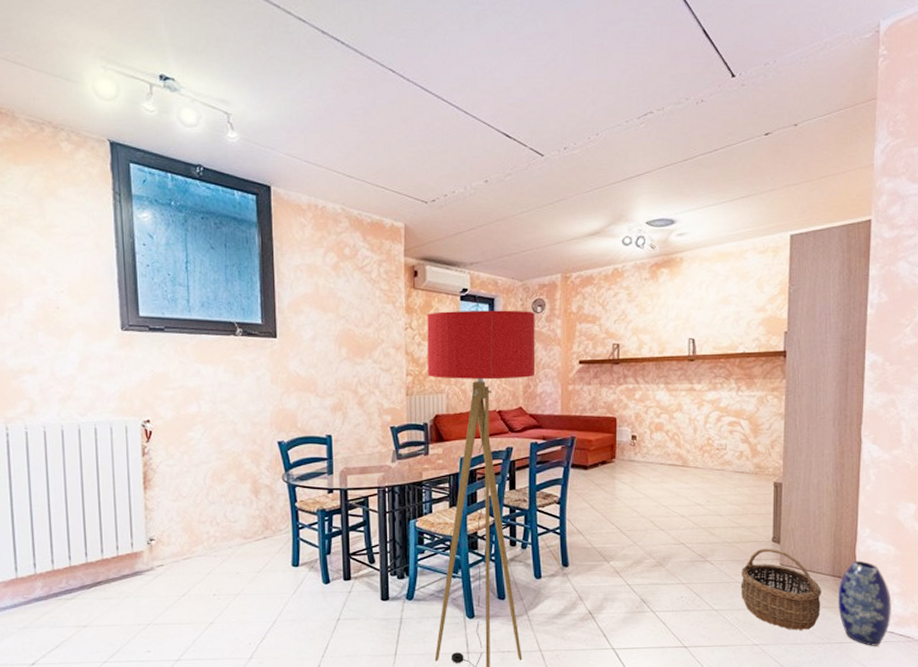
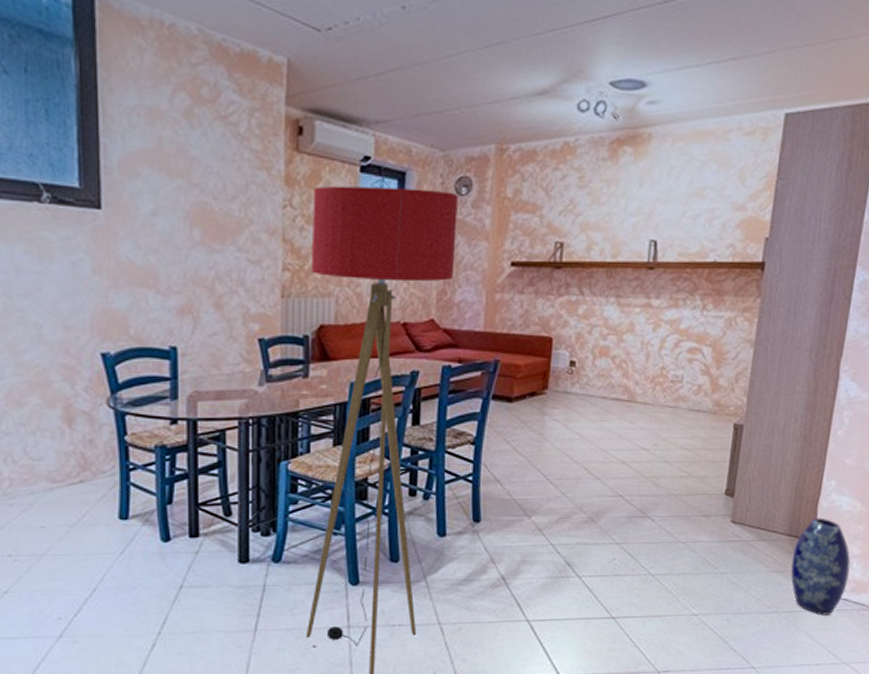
wicker basket: present [740,548,821,630] -> none [682,502,775,598]

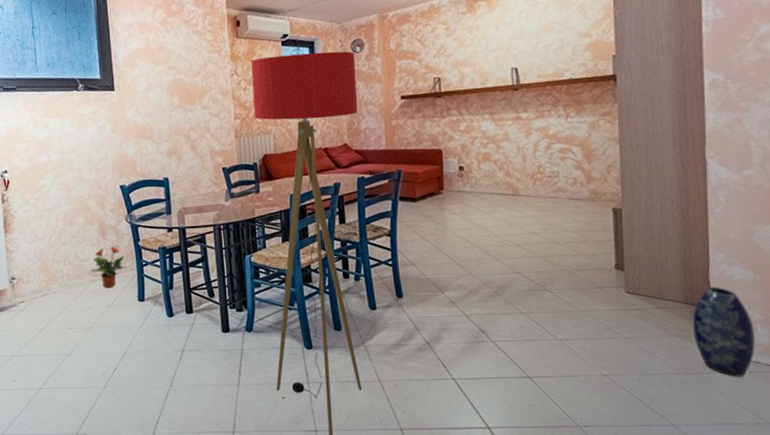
potted plant: none [46,442,102,501] -> present [90,247,125,289]

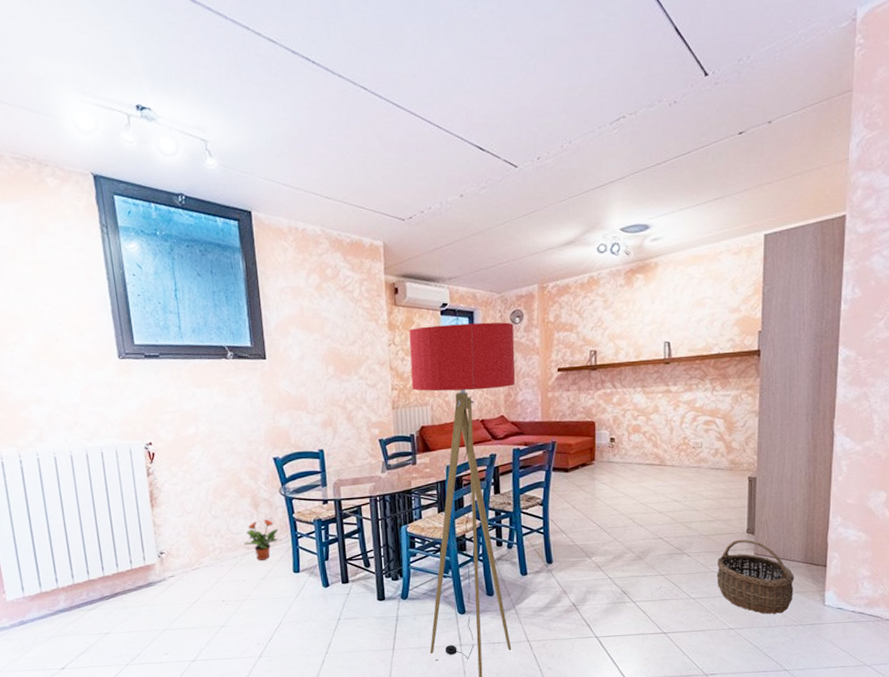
wicker basket: none [583,275,675,360] -> present [716,539,794,614]
vase: present [692,286,756,377] -> none [809,547,862,627]

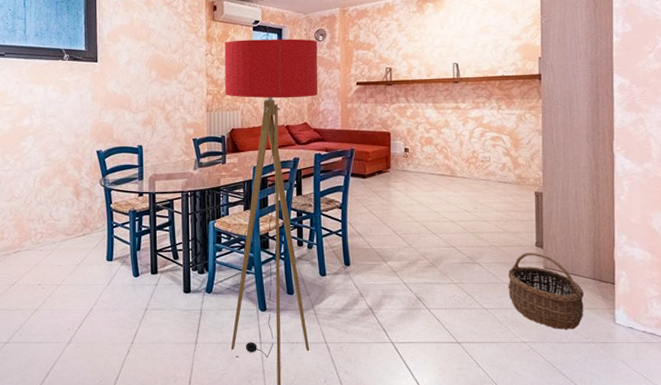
potted plant: present [243,519,279,561] -> none [63,208,96,248]

